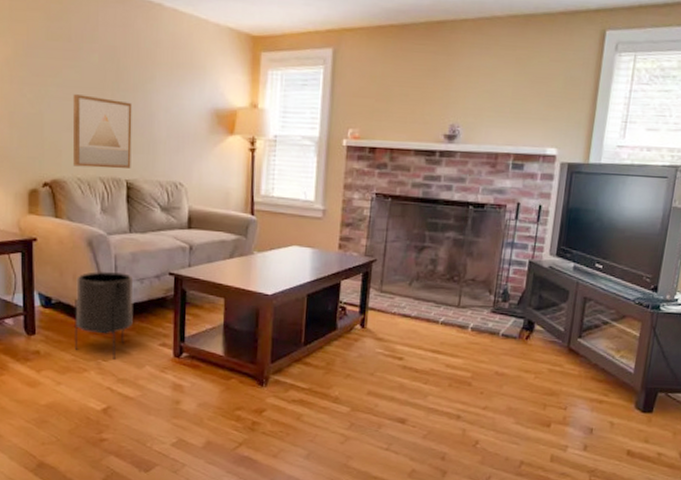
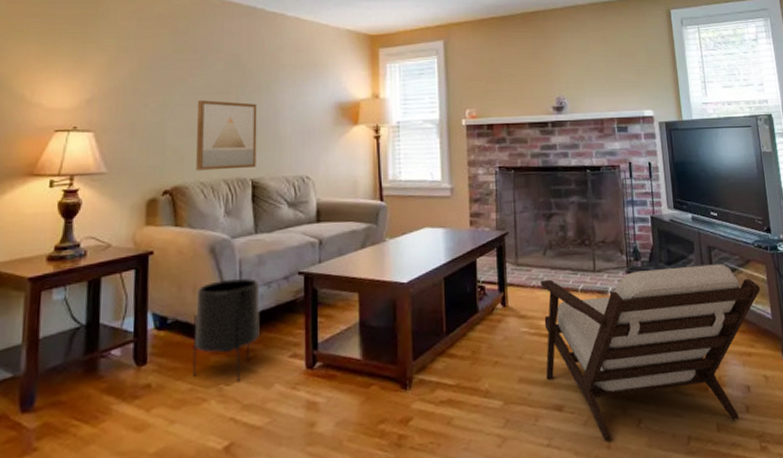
armchair: none [394,308,629,455] -> present [540,263,760,440]

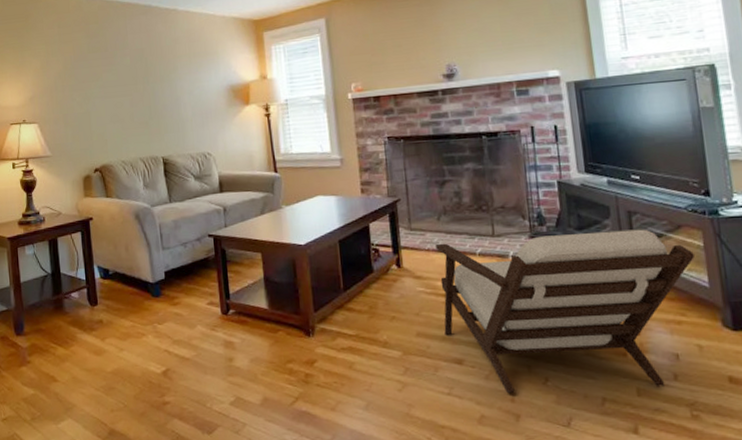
planter: present [192,278,260,382] -> none [128,240,181,322]
wall art: present [196,100,257,171] -> none [112,91,165,152]

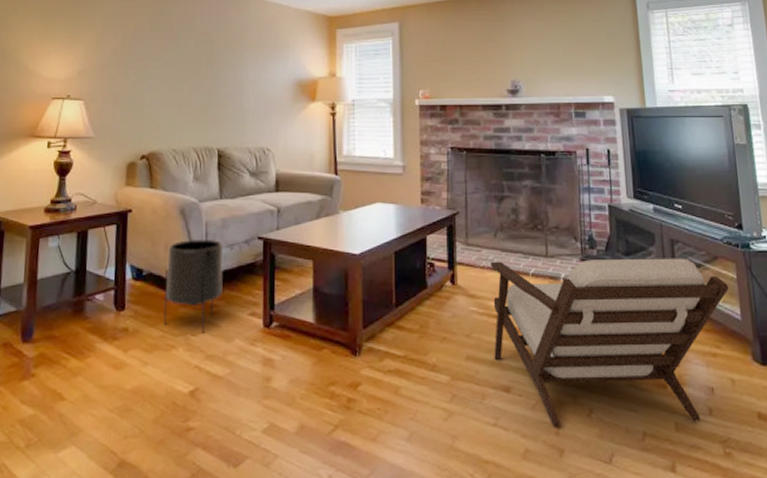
planter: none [128,240,181,322] -> present [163,240,223,334]

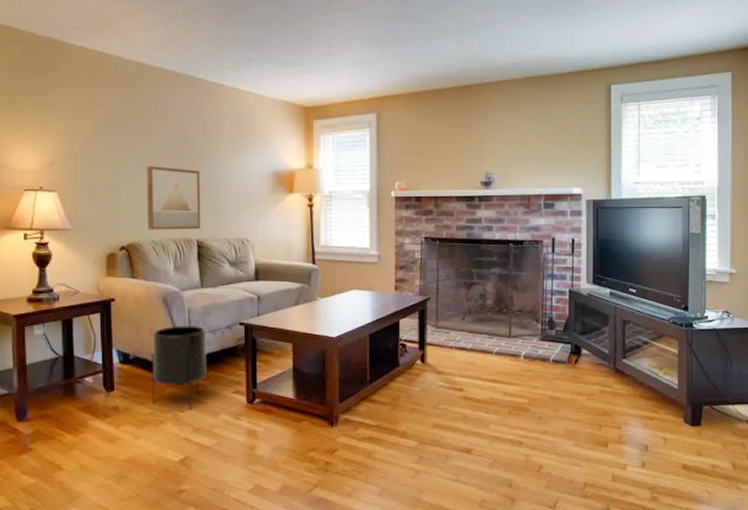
wall art: none [169,75,224,139] -> present [146,166,201,230]
armchair: present [490,258,729,426] -> none [458,336,670,480]

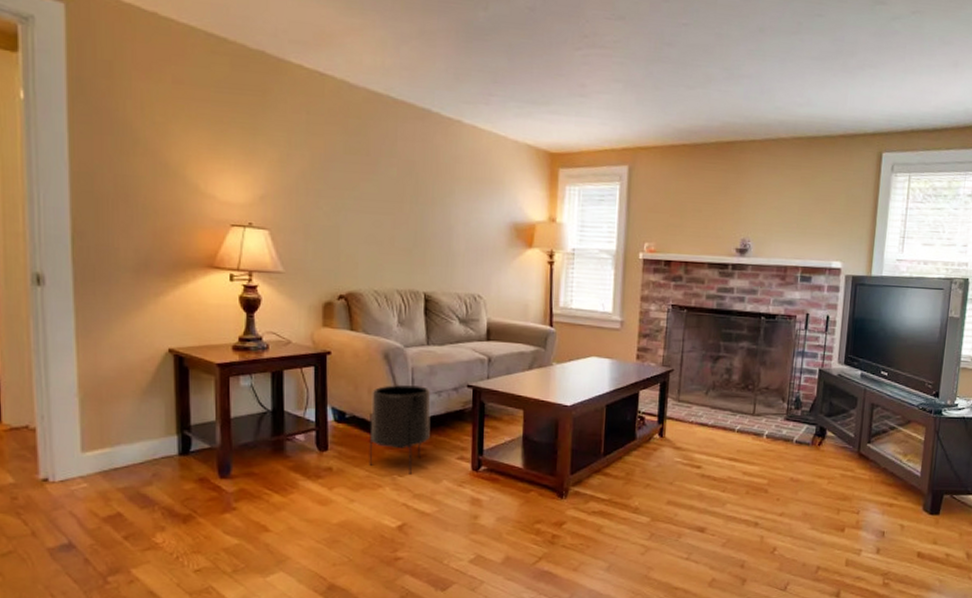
wall art: present [146,166,201,230] -> none [370,207,431,281]

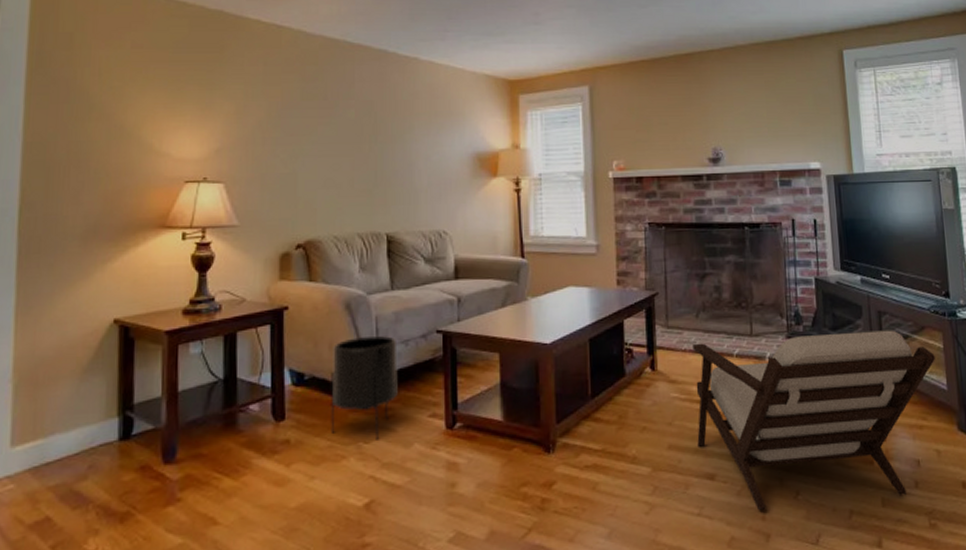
armchair: none [693,417,915,561] -> present [692,330,935,511]

